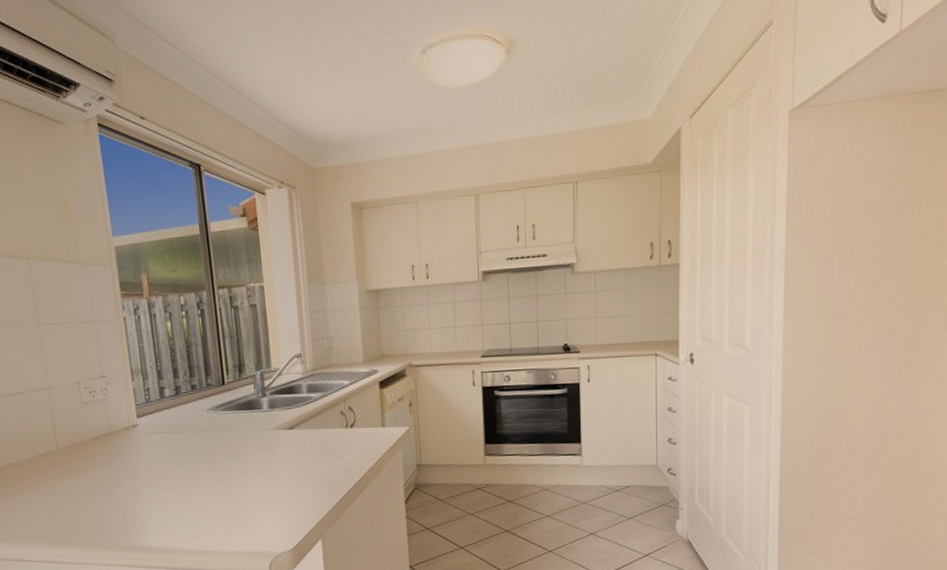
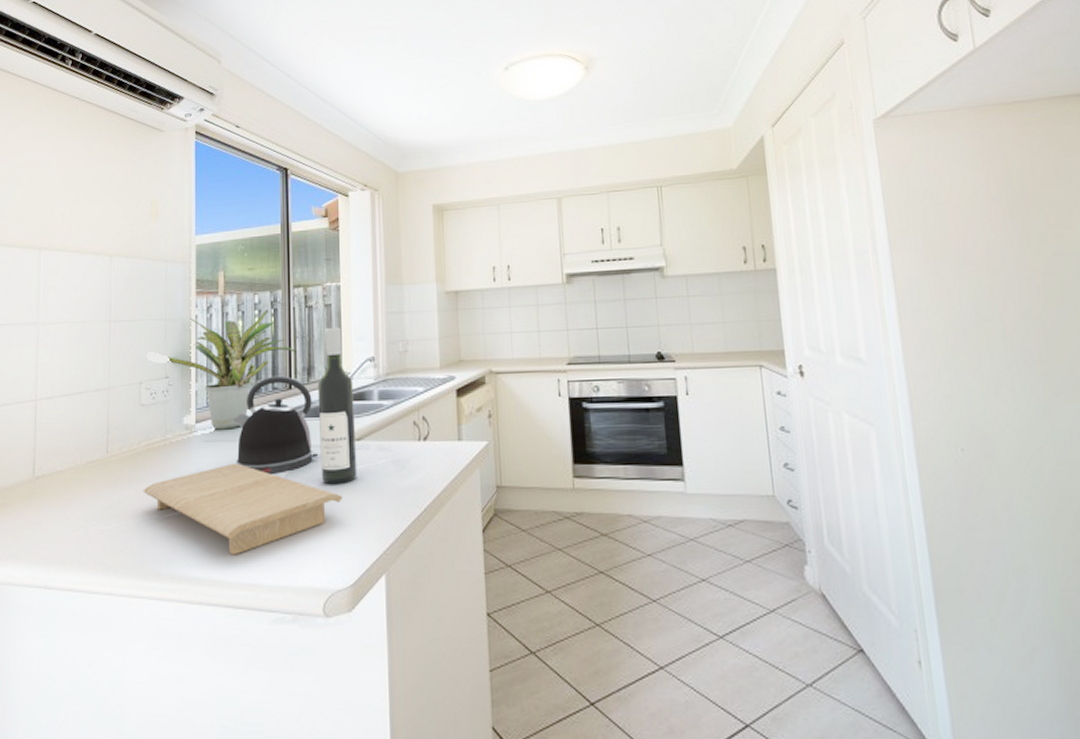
cutting board: none [96,451,281,529] -> present [143,463,343,555]
potted plant: none [101,311,227,424] -> present [167,310,297,430]
kettle: none [171,372,255,461] -> present [231,375,319,474]
bottle: none [249,326,292,467] -> present [317,327,358,484]

